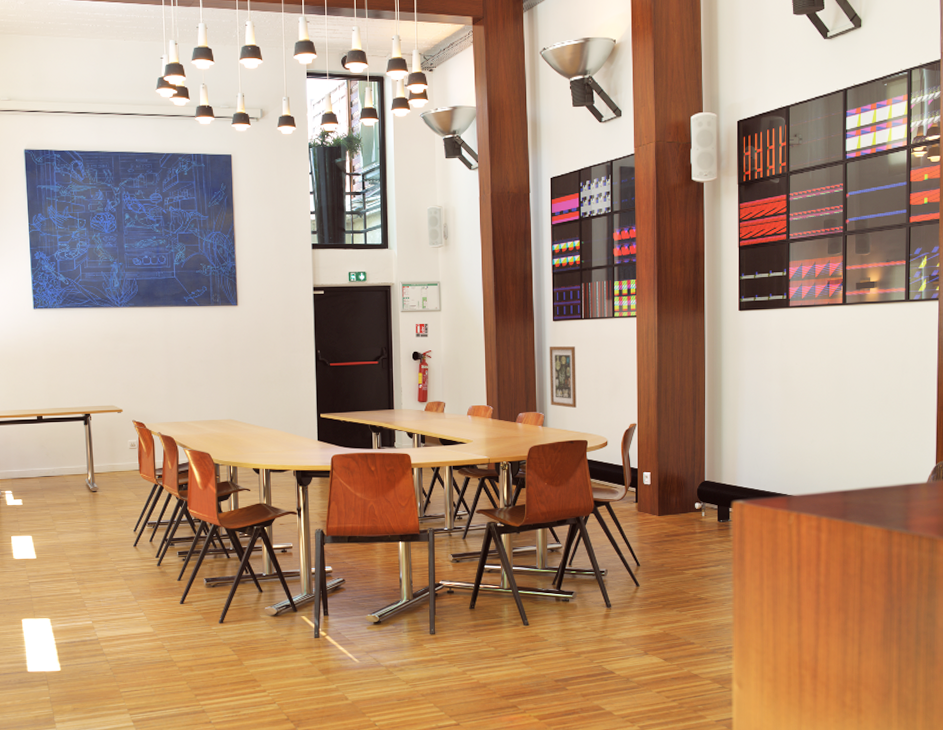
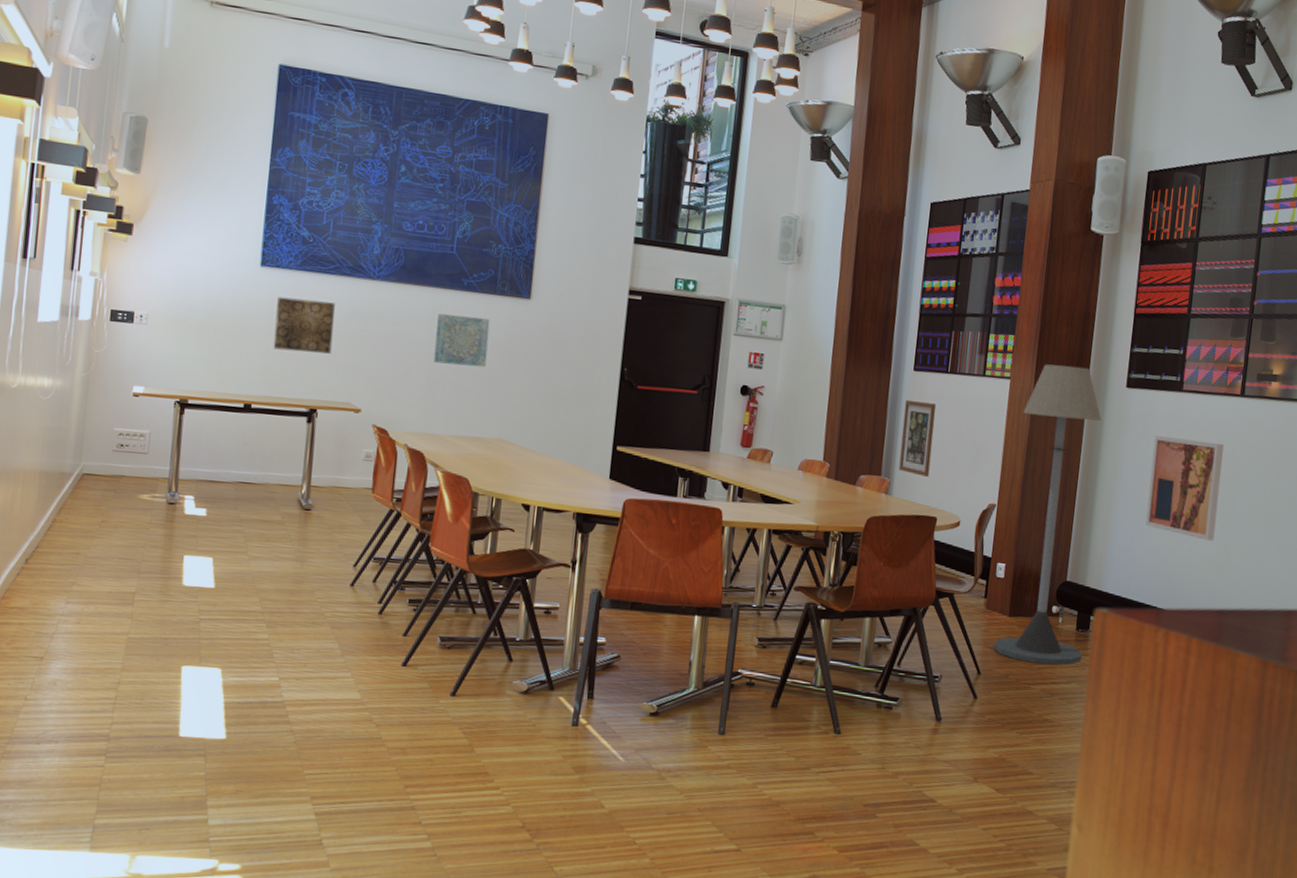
wall art: none [49,330,95,372] -> present [273,296,335,354]
wall art: none [168,326,211,366] -> present [433,313,491,368]
floor lamp: none [649,298,725,553] -> present [994,364,1101,666]
wall art: none [768,348,833,433] -> present [1145,435,1224,541]

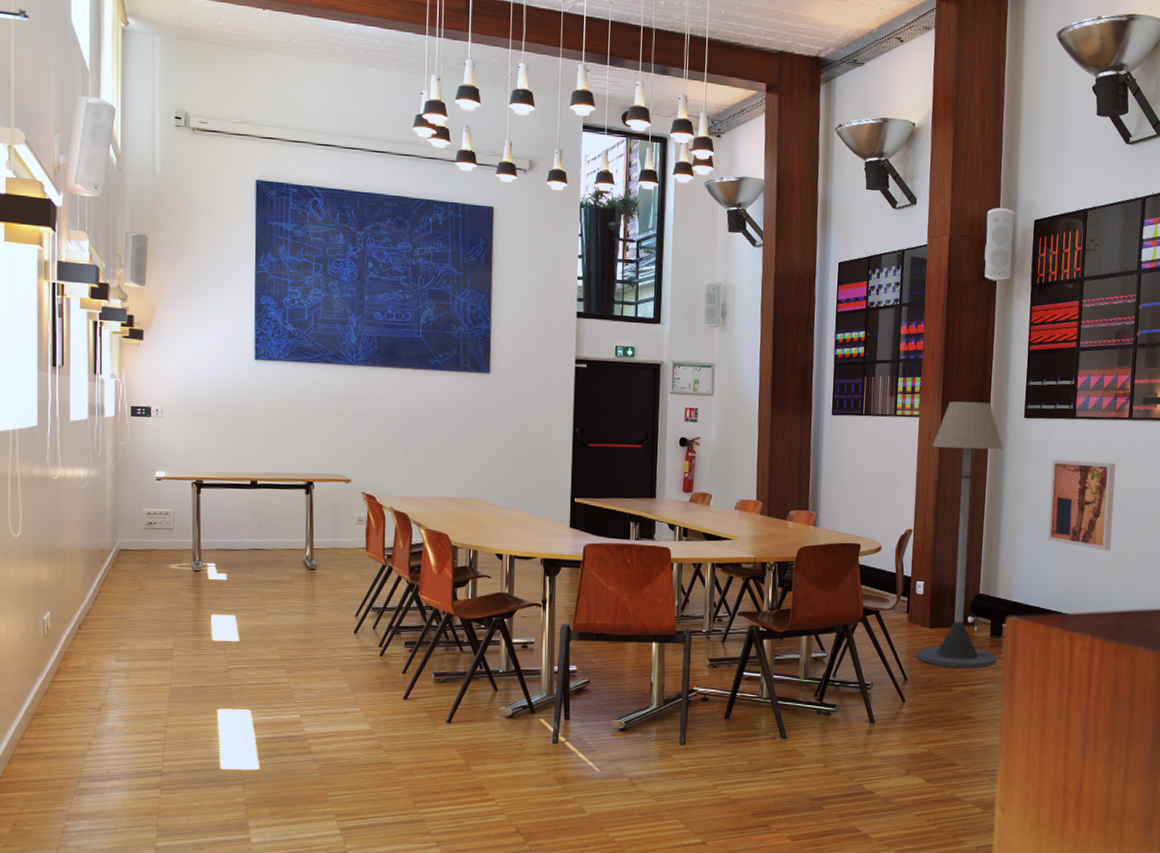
wall art: present [273,296,335,354] -> none [271,385,322,433]
wall art: present [433,313,491,368] -> none [410,391,456,436]
wall art: present [898,399,936,477] -> none [824,441,854,509]

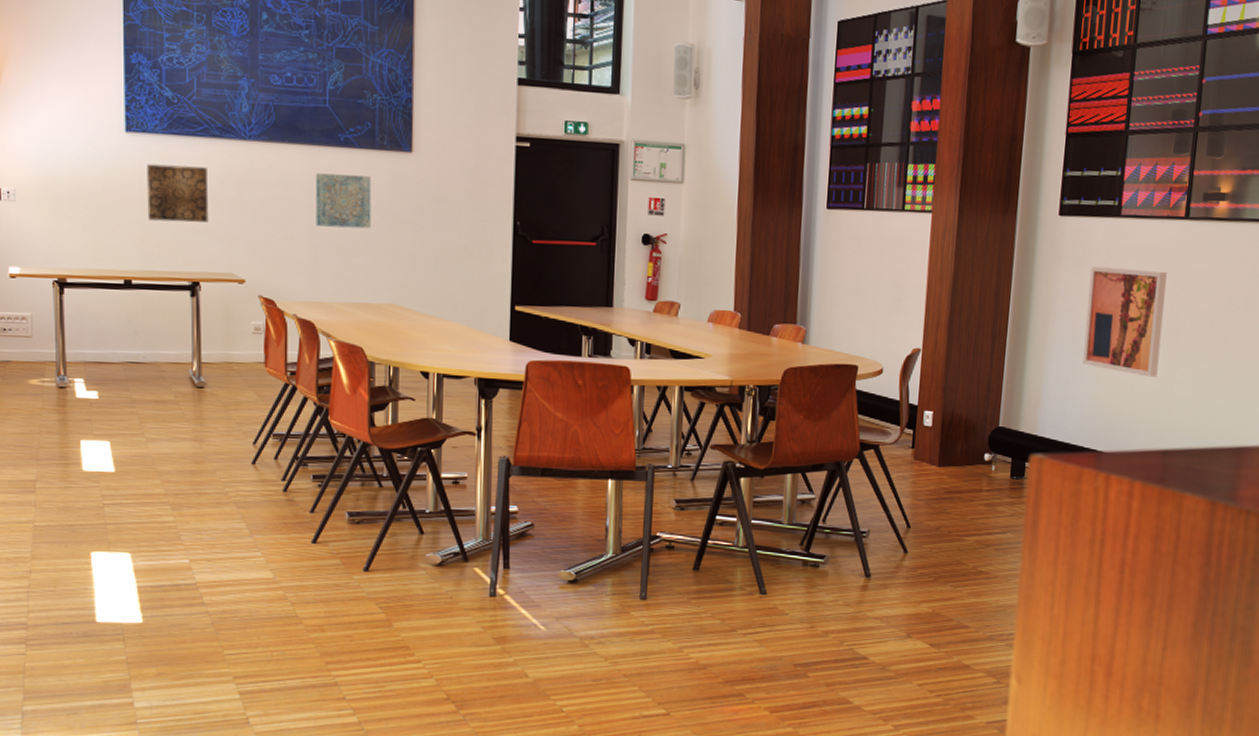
wall art: none [271,385,322,433] -> present [147,164,209,223]
wall art: none [410,391,456,436] -> present [315,173,372,229]
floor lamp: present [918,401,1003,669] -> none [923,194,1032,516]

